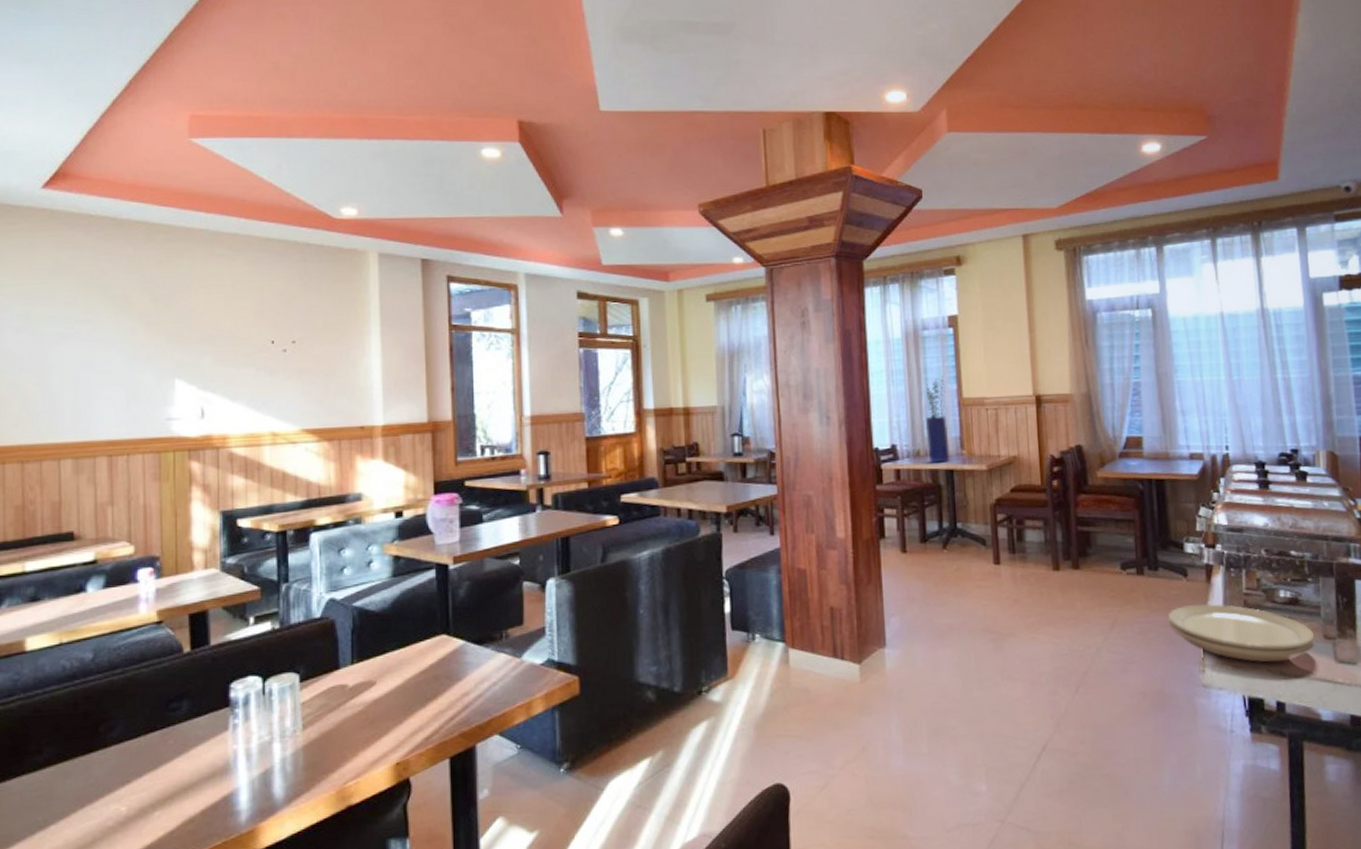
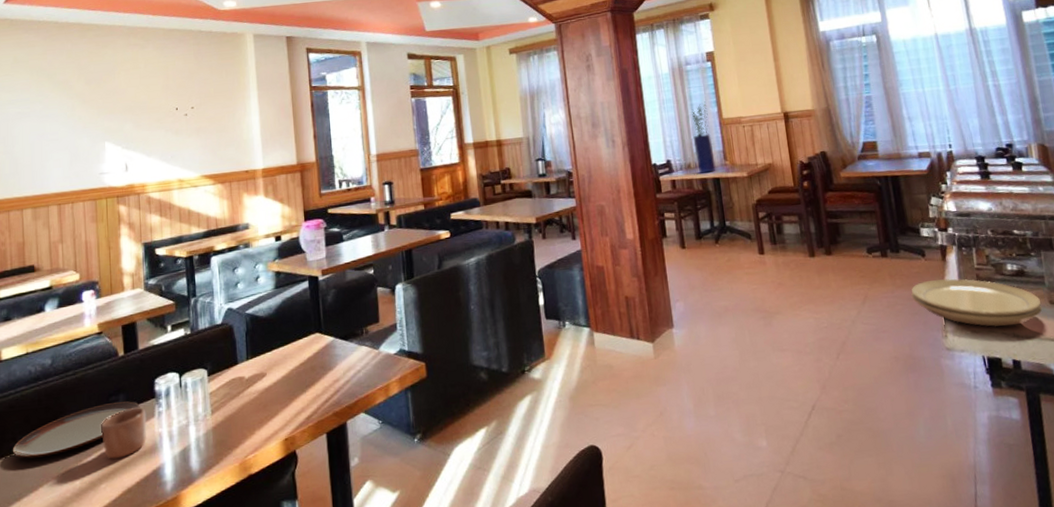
plate: none [36,709,209,777] -> present [12,401,140,459]
cup: none [157,718,218,781] -> present [101,407,147,459]

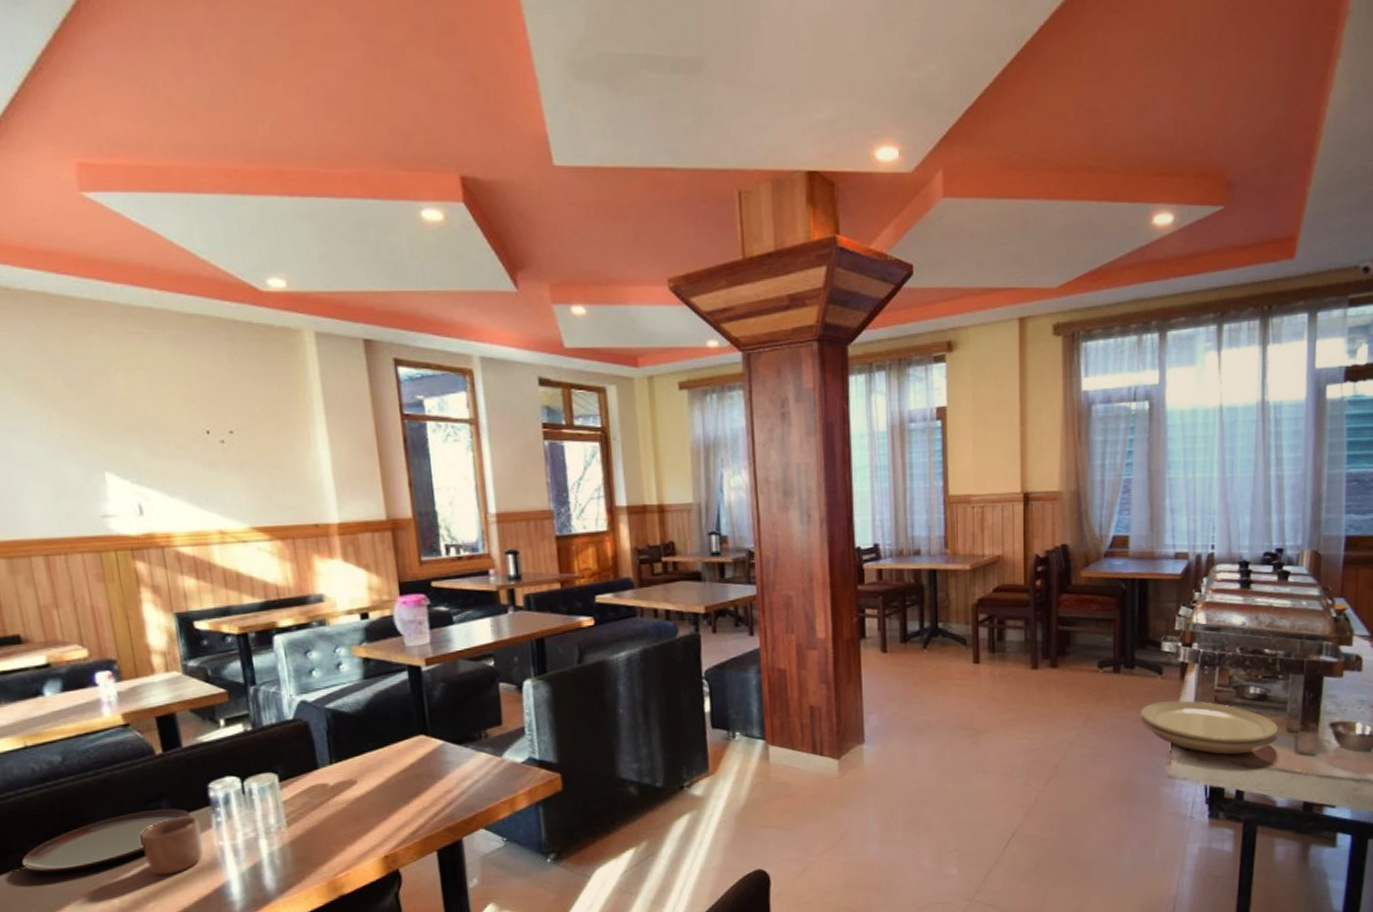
vase: present [692,101,716,173] -> none [909,471,934,563]

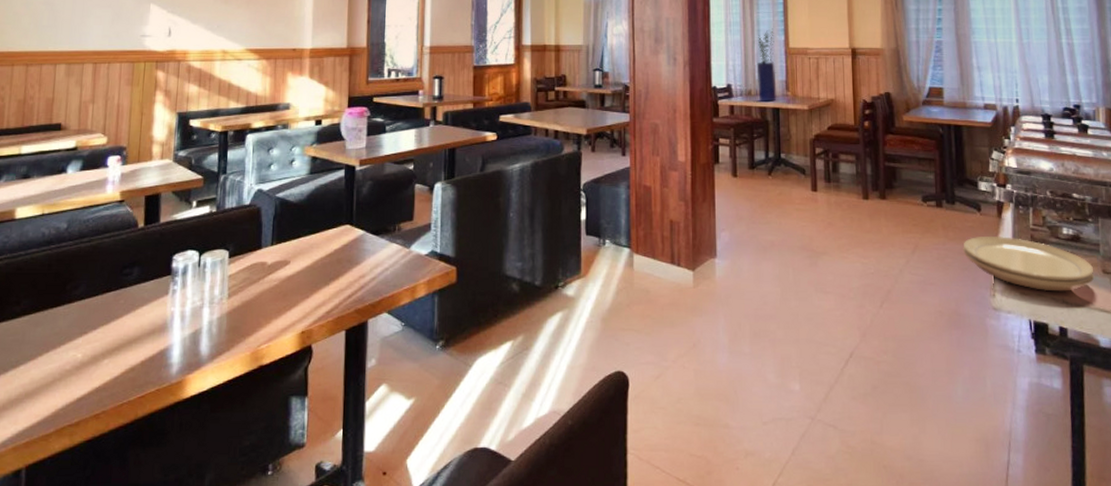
plate: present [21,809,191,873] -> none [14,276,155,325]
cup: present [140,816,205,875] -> none [110,283,160,334]
vase: none [909,471,934,563] -> present [756,28,777,102]

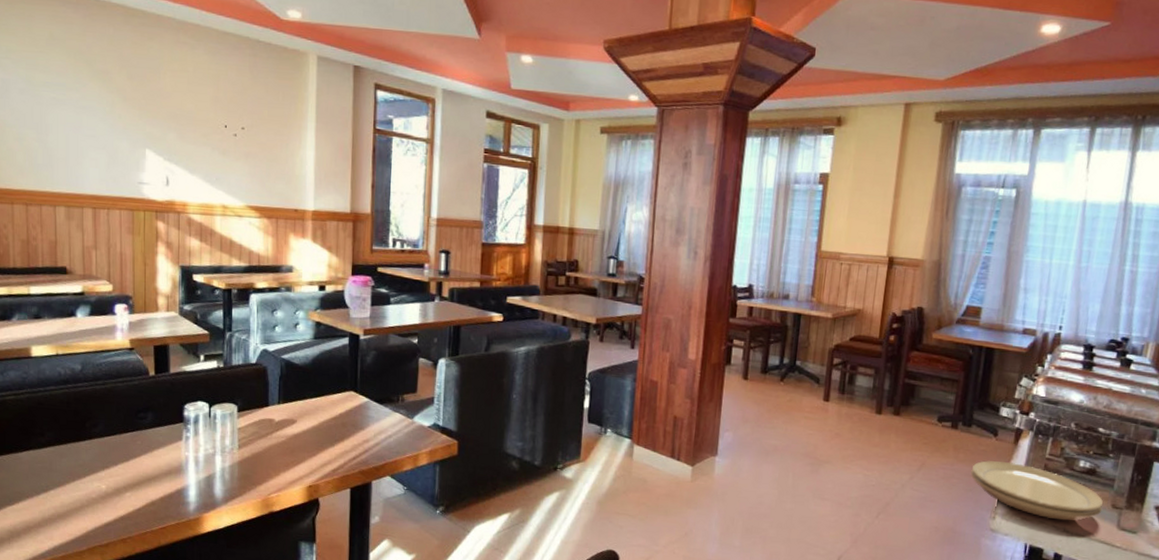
vase: present [756,28,777,102] -> none [781,228,807,306]

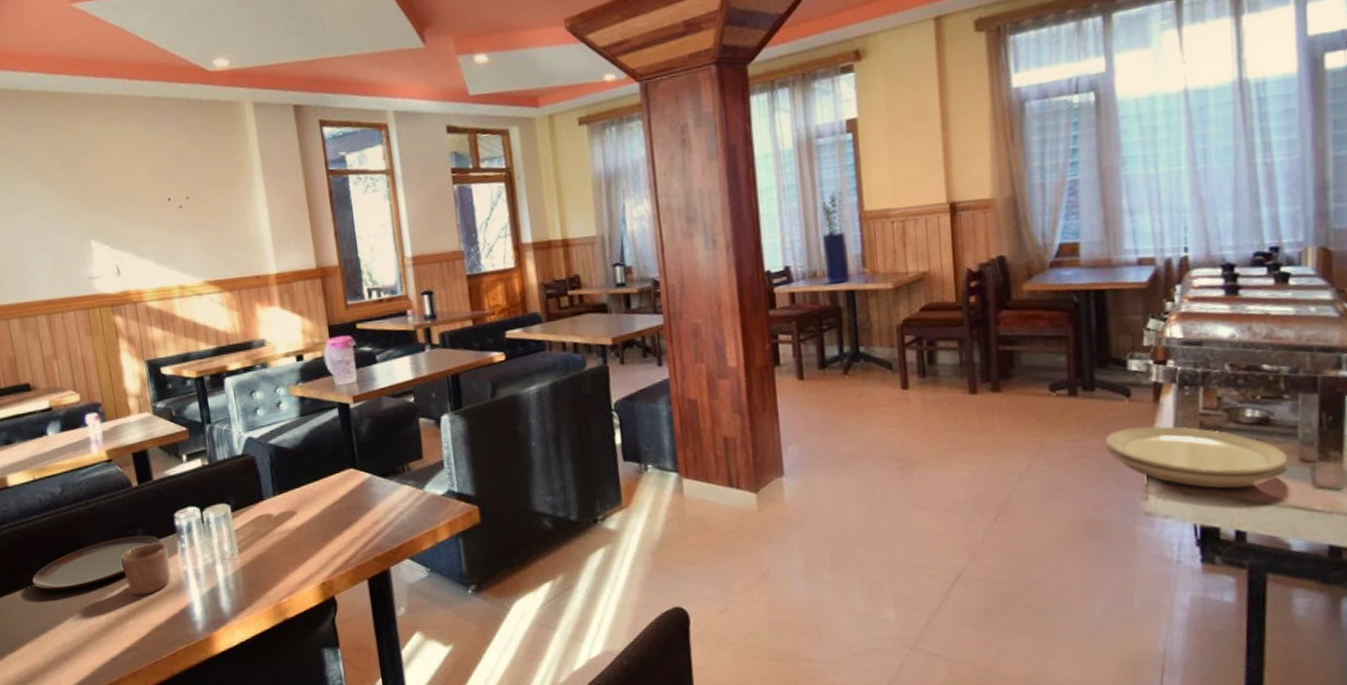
plate: none [40,418,168,458] -> present [32,535,161,591]
cup: none [128,428,174,472] -> present [121,542,172,596]
vase: none [781,228,807,306] -> present [821,187,851,284]

